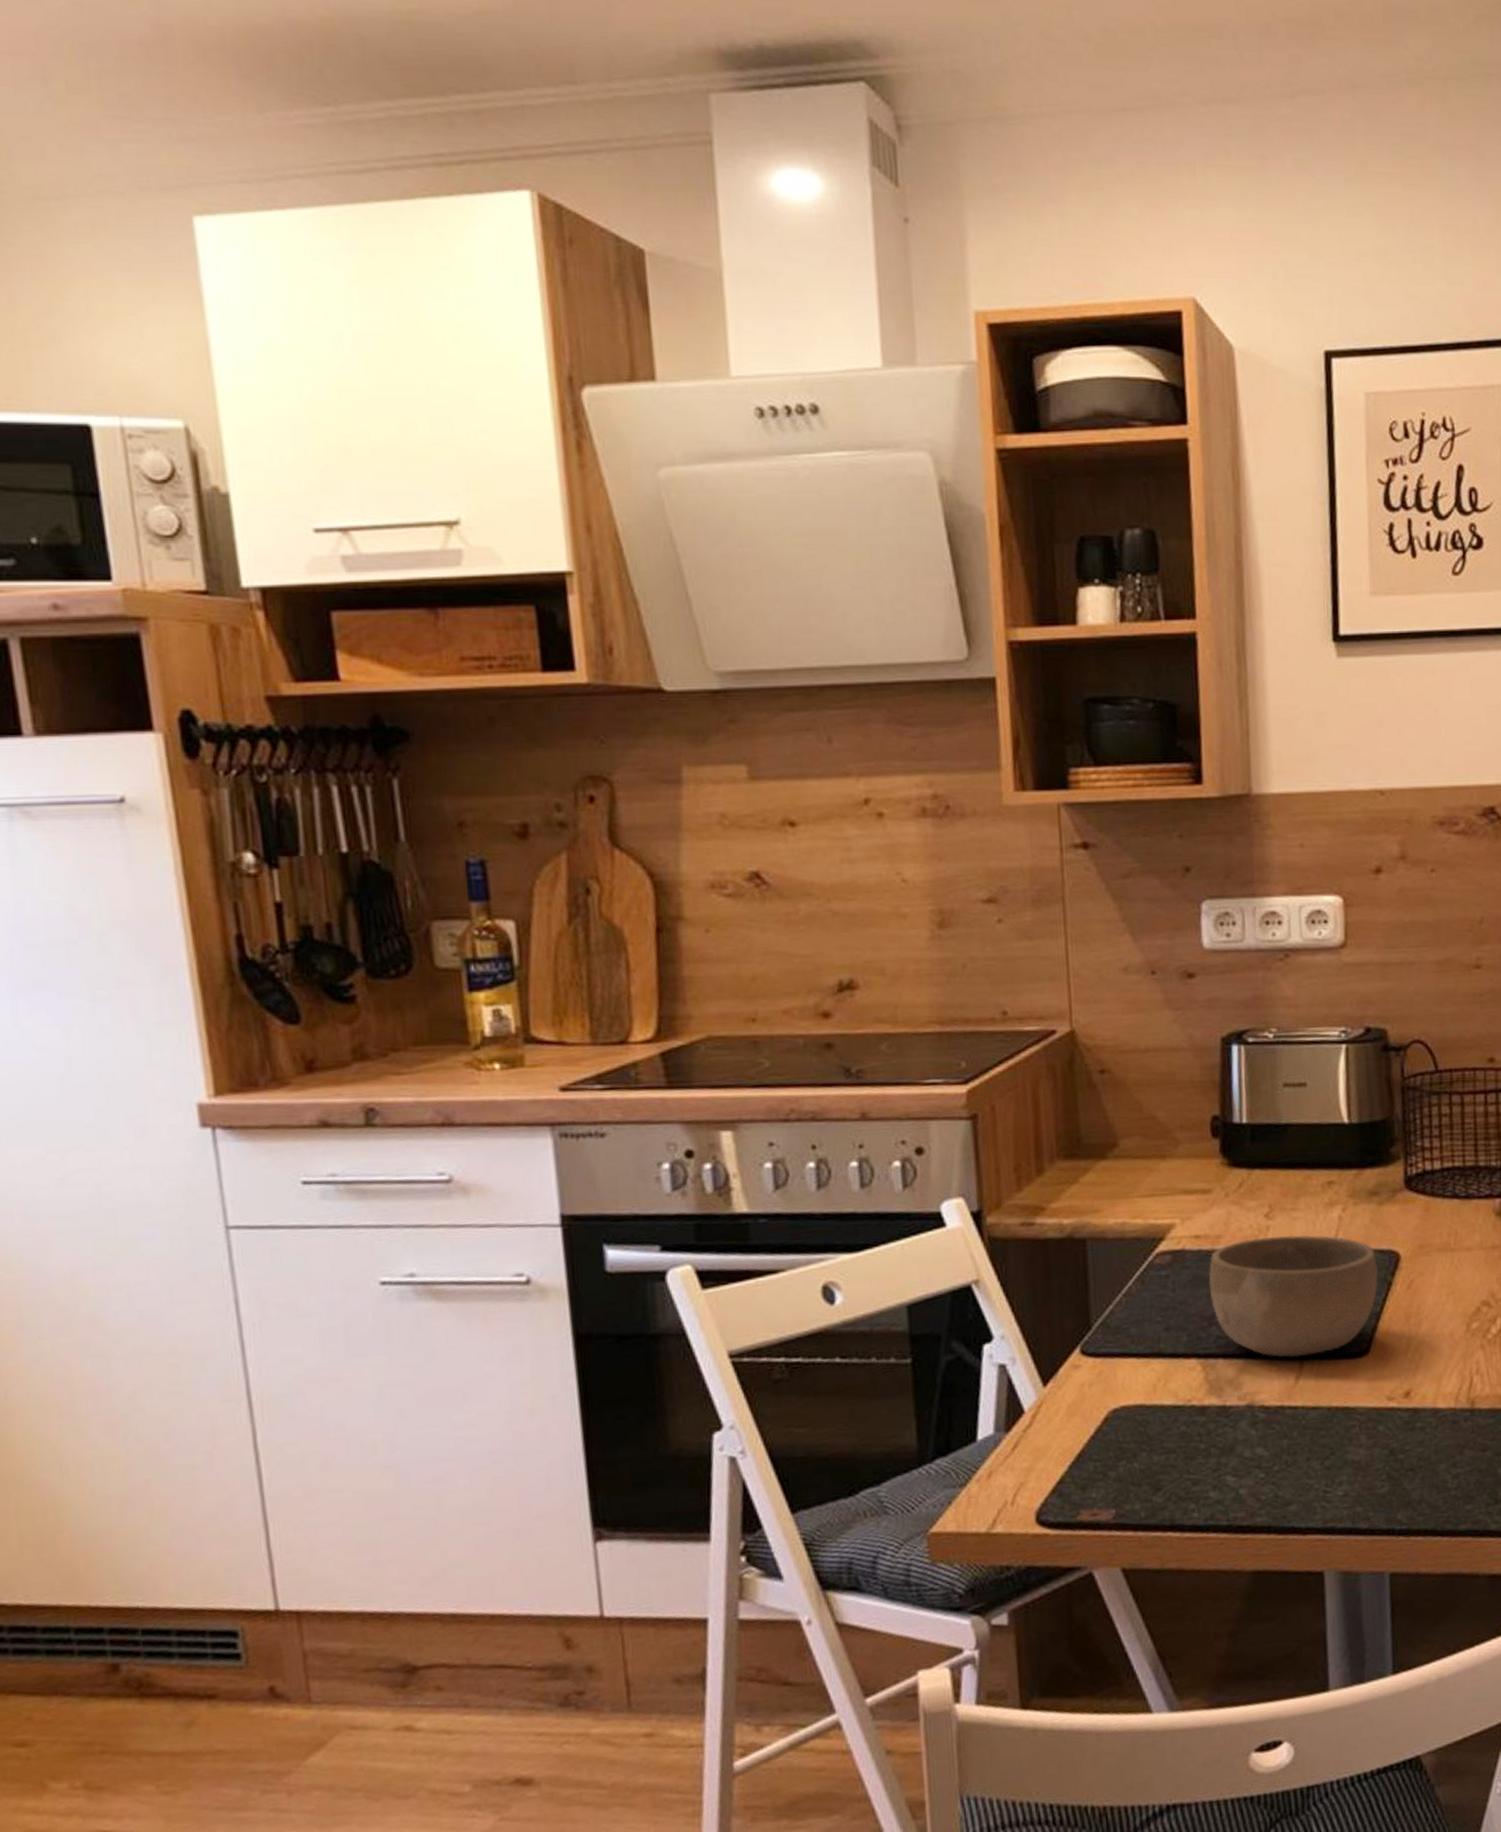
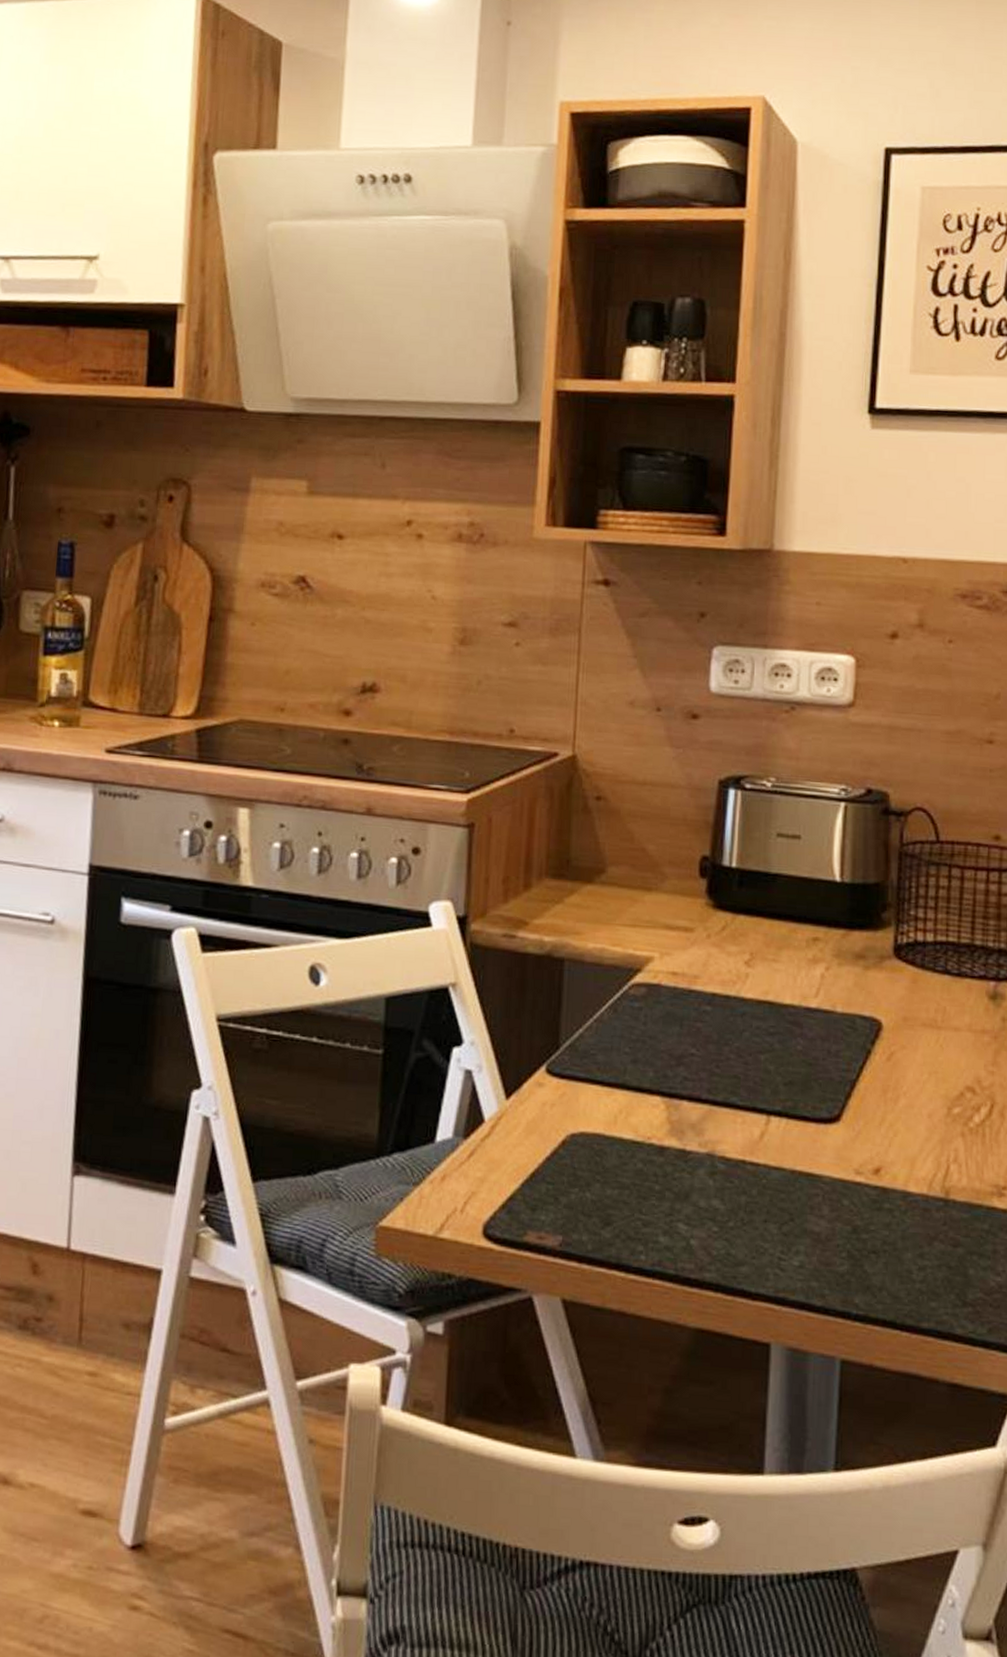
bowl: present [1208,1234,1378,1358] -> none [681,983,857,1113]

